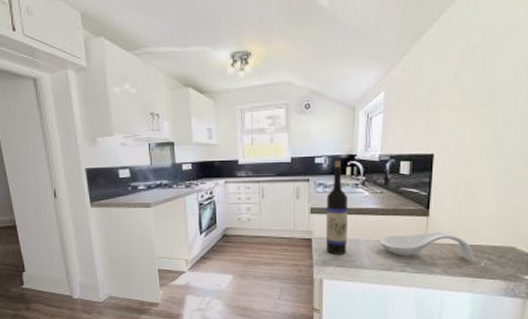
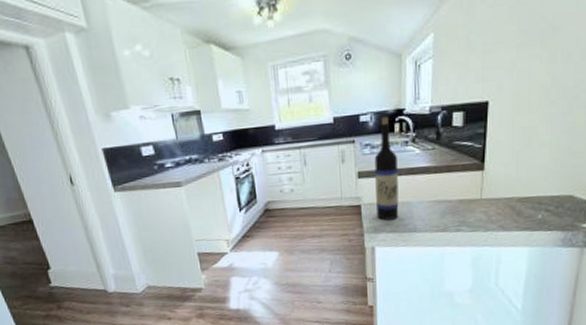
spoon rest: present [379,232,473,259] -> none [432,185,530,216]

